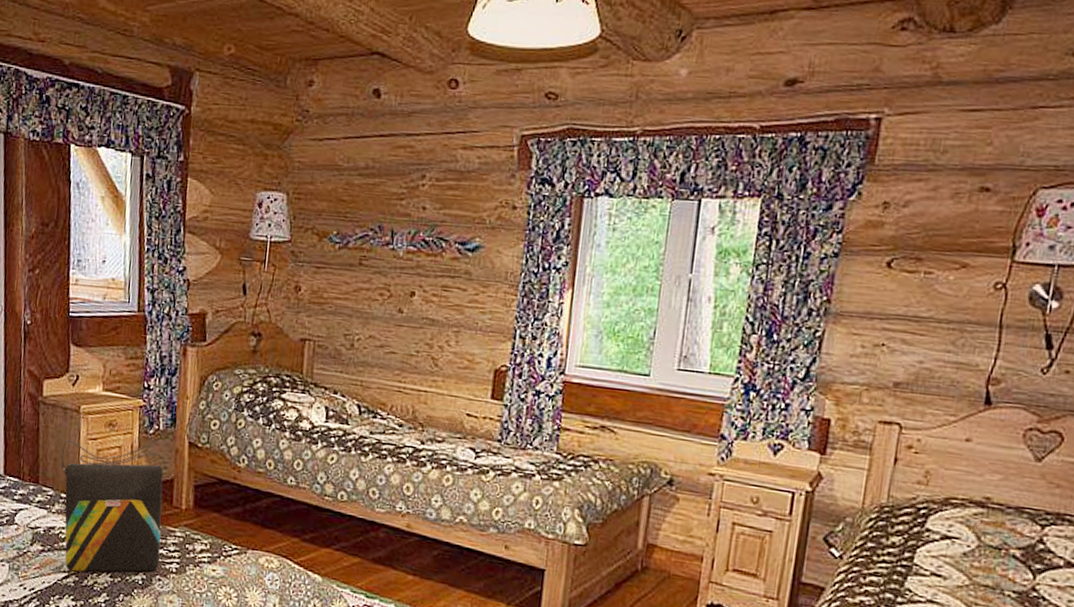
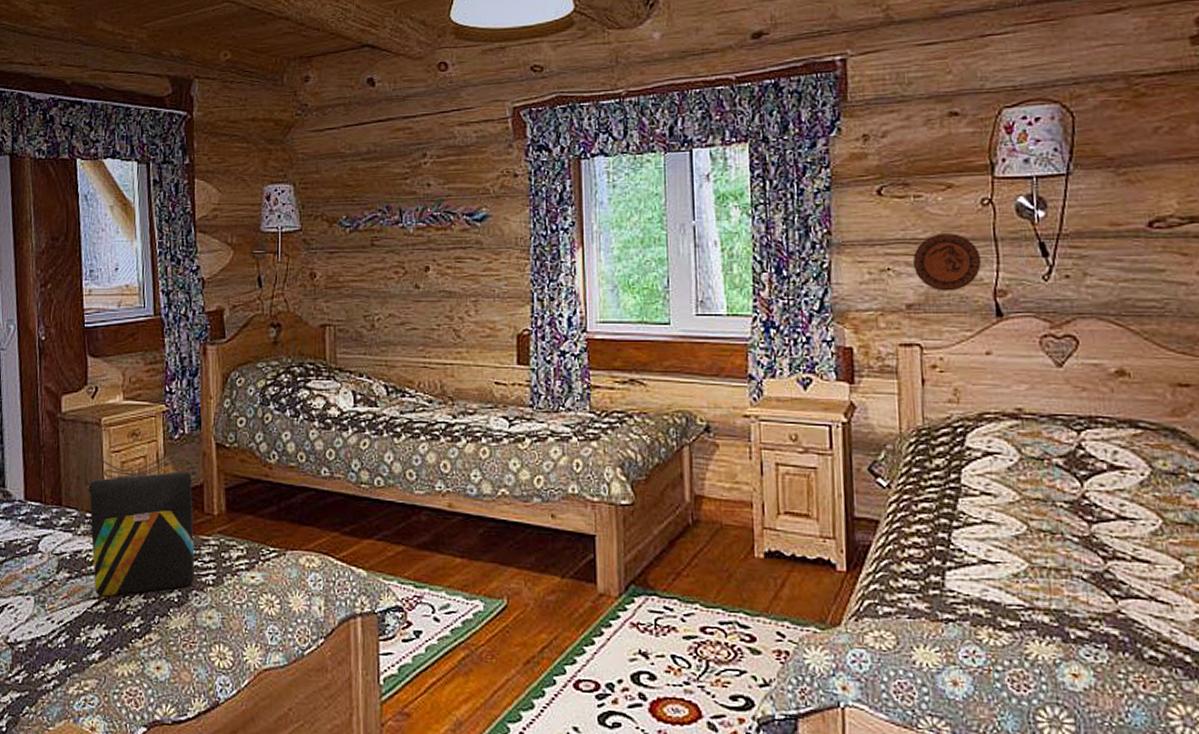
decorative plate: none [908,314,982,374] -> present [912,233,982,291]

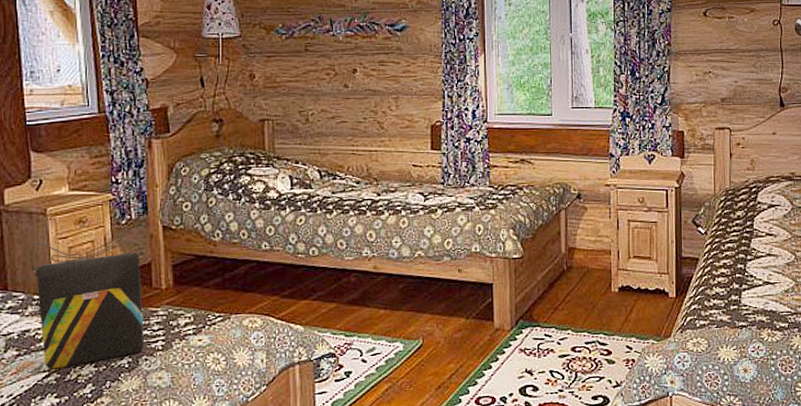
decorative plate: present [912,233,982,291] -> none [726,46,772,89]

